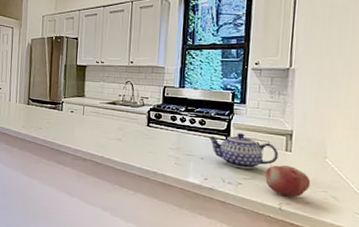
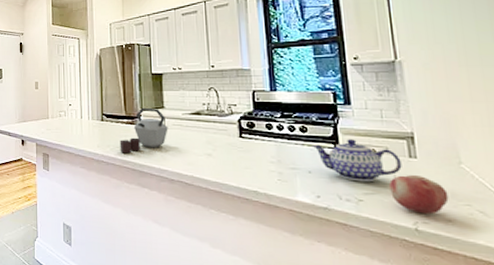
kettle: none [42,95,86,135] -> present [119,107,168,154]

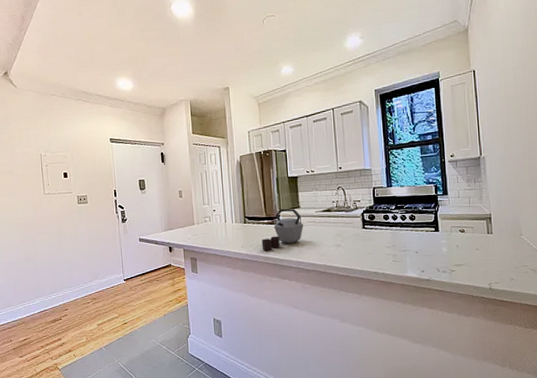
teapot: present [312,139,402,183] -> none [418,223,482,257]
fruit: present [388,175,449,215] -> none [472,247,513,276]

